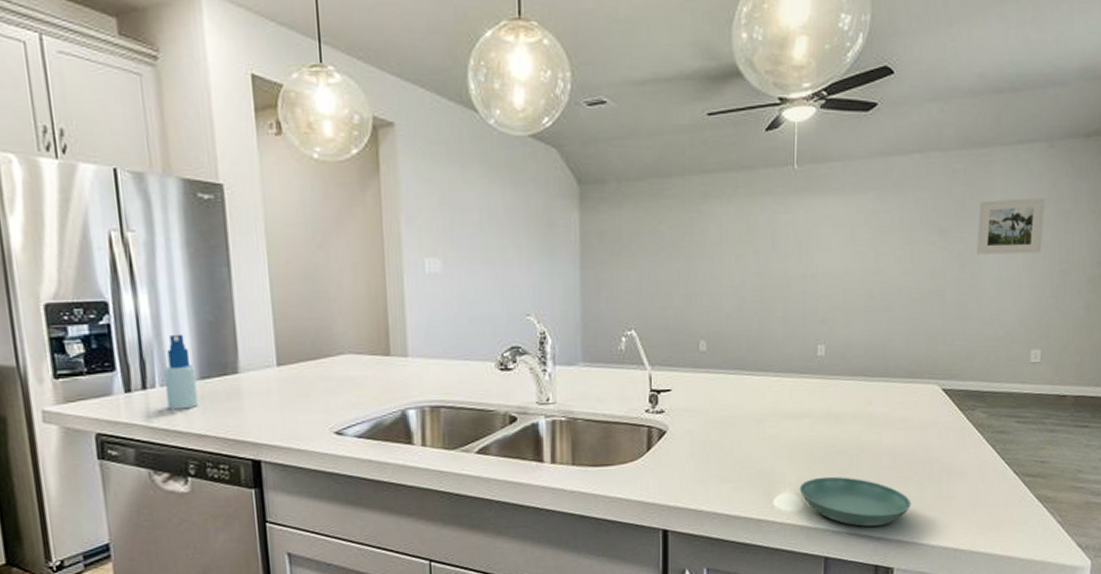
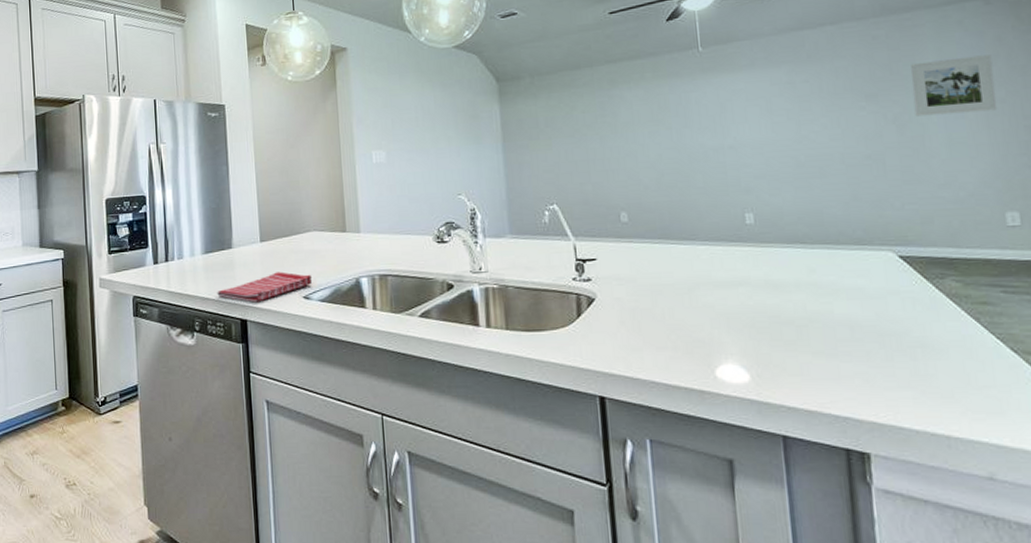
spray bottle: present [164,333,198,410] -> none [181,218,203,278]
dish towel: none [218,402,347,440] -> present [217,271,313,303]
saucer: present [799,476,911,527] -> none [743,348,881,404]

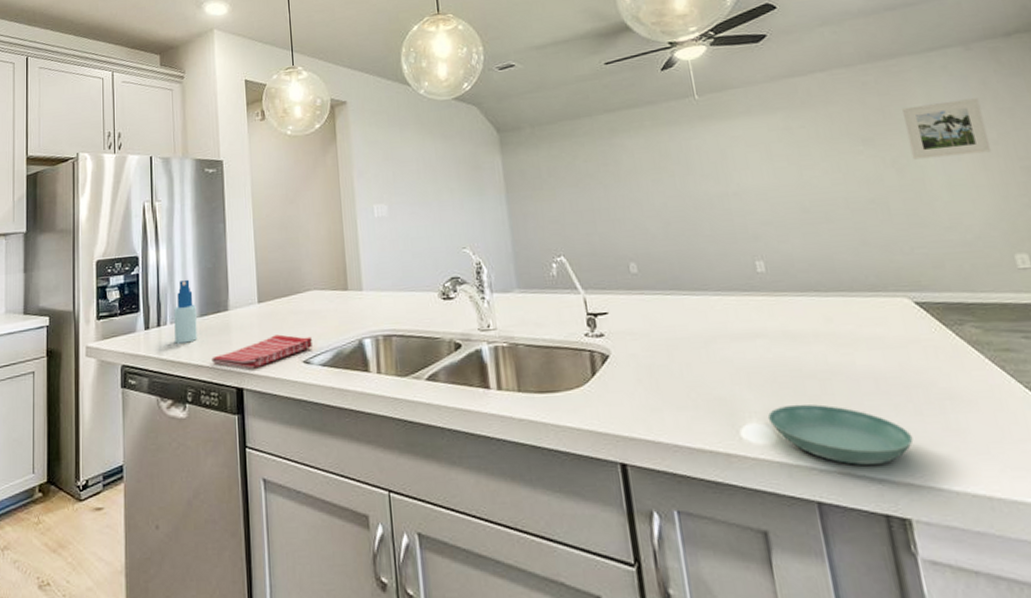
spray bottle: none [181,218,203,278] -> present [174,279,197,344]
saucer: none [743,348,881,404] -> present [767,404,913,465]

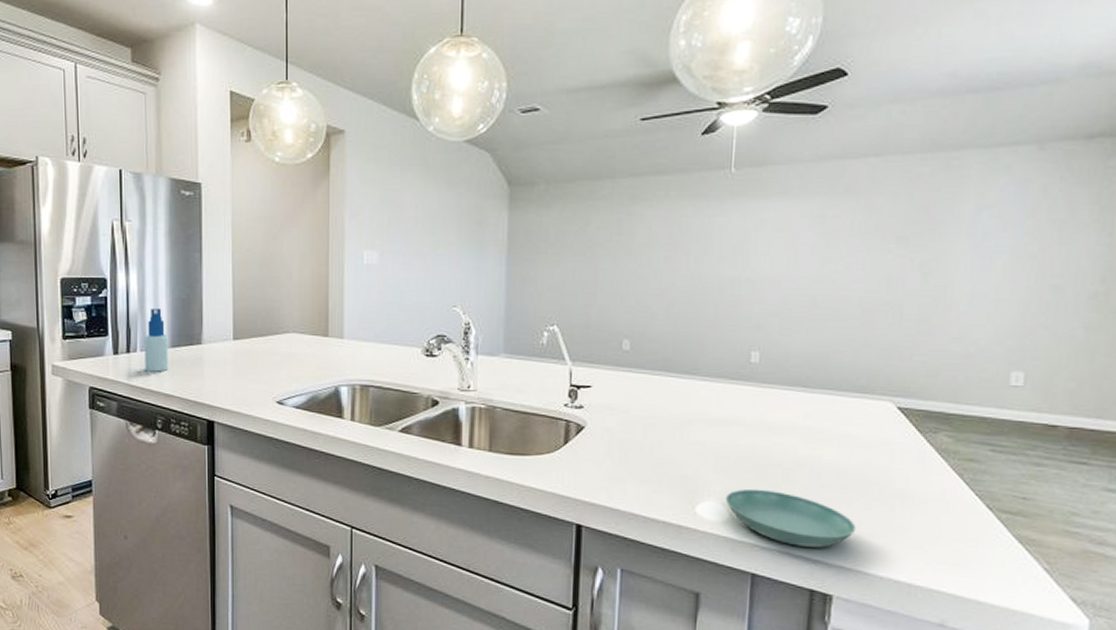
dish towel: present [211,334,313,369] -> none [183,373,288,404]
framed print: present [902,98,992,160] -> none [943,205,1033,266]

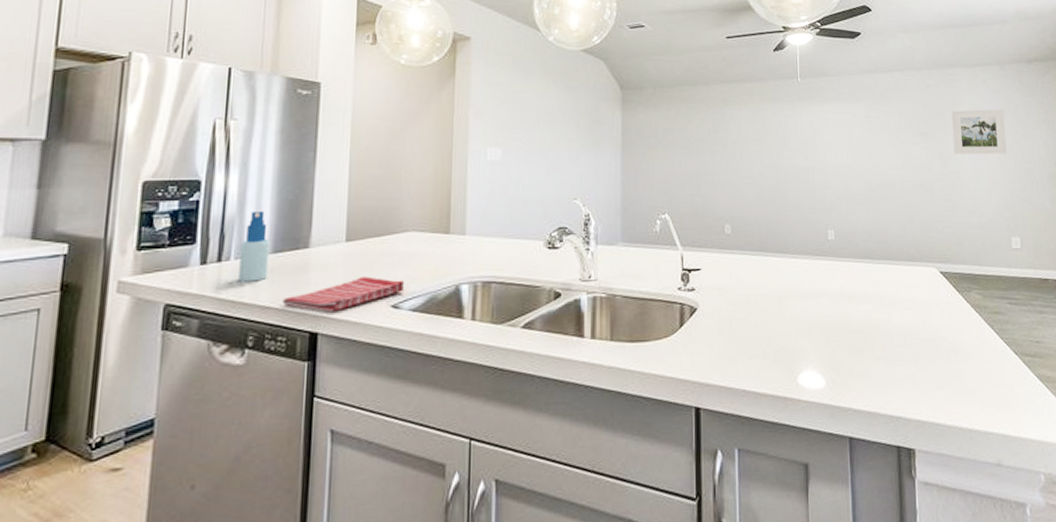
dish towel: none [183,373,288,404] -> present [282,276,405,312]
saucer: present [725,488,856,548] -> none [820,354,925,406]
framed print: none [943,205,1033,266] -> present [951,109,1007,154]

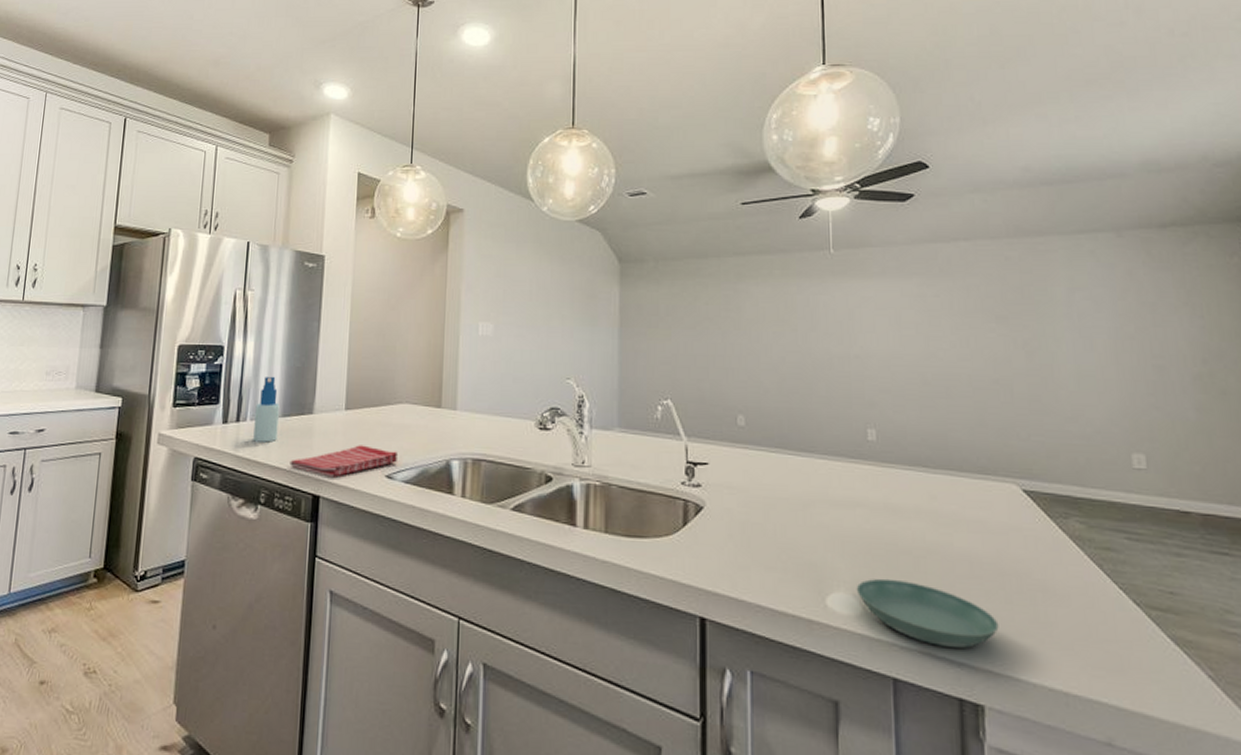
saucer: none [820,354,925,406] -> present [856,578,999,648]
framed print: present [951,109,1007,154] -> none [1042,288,1127,346]

